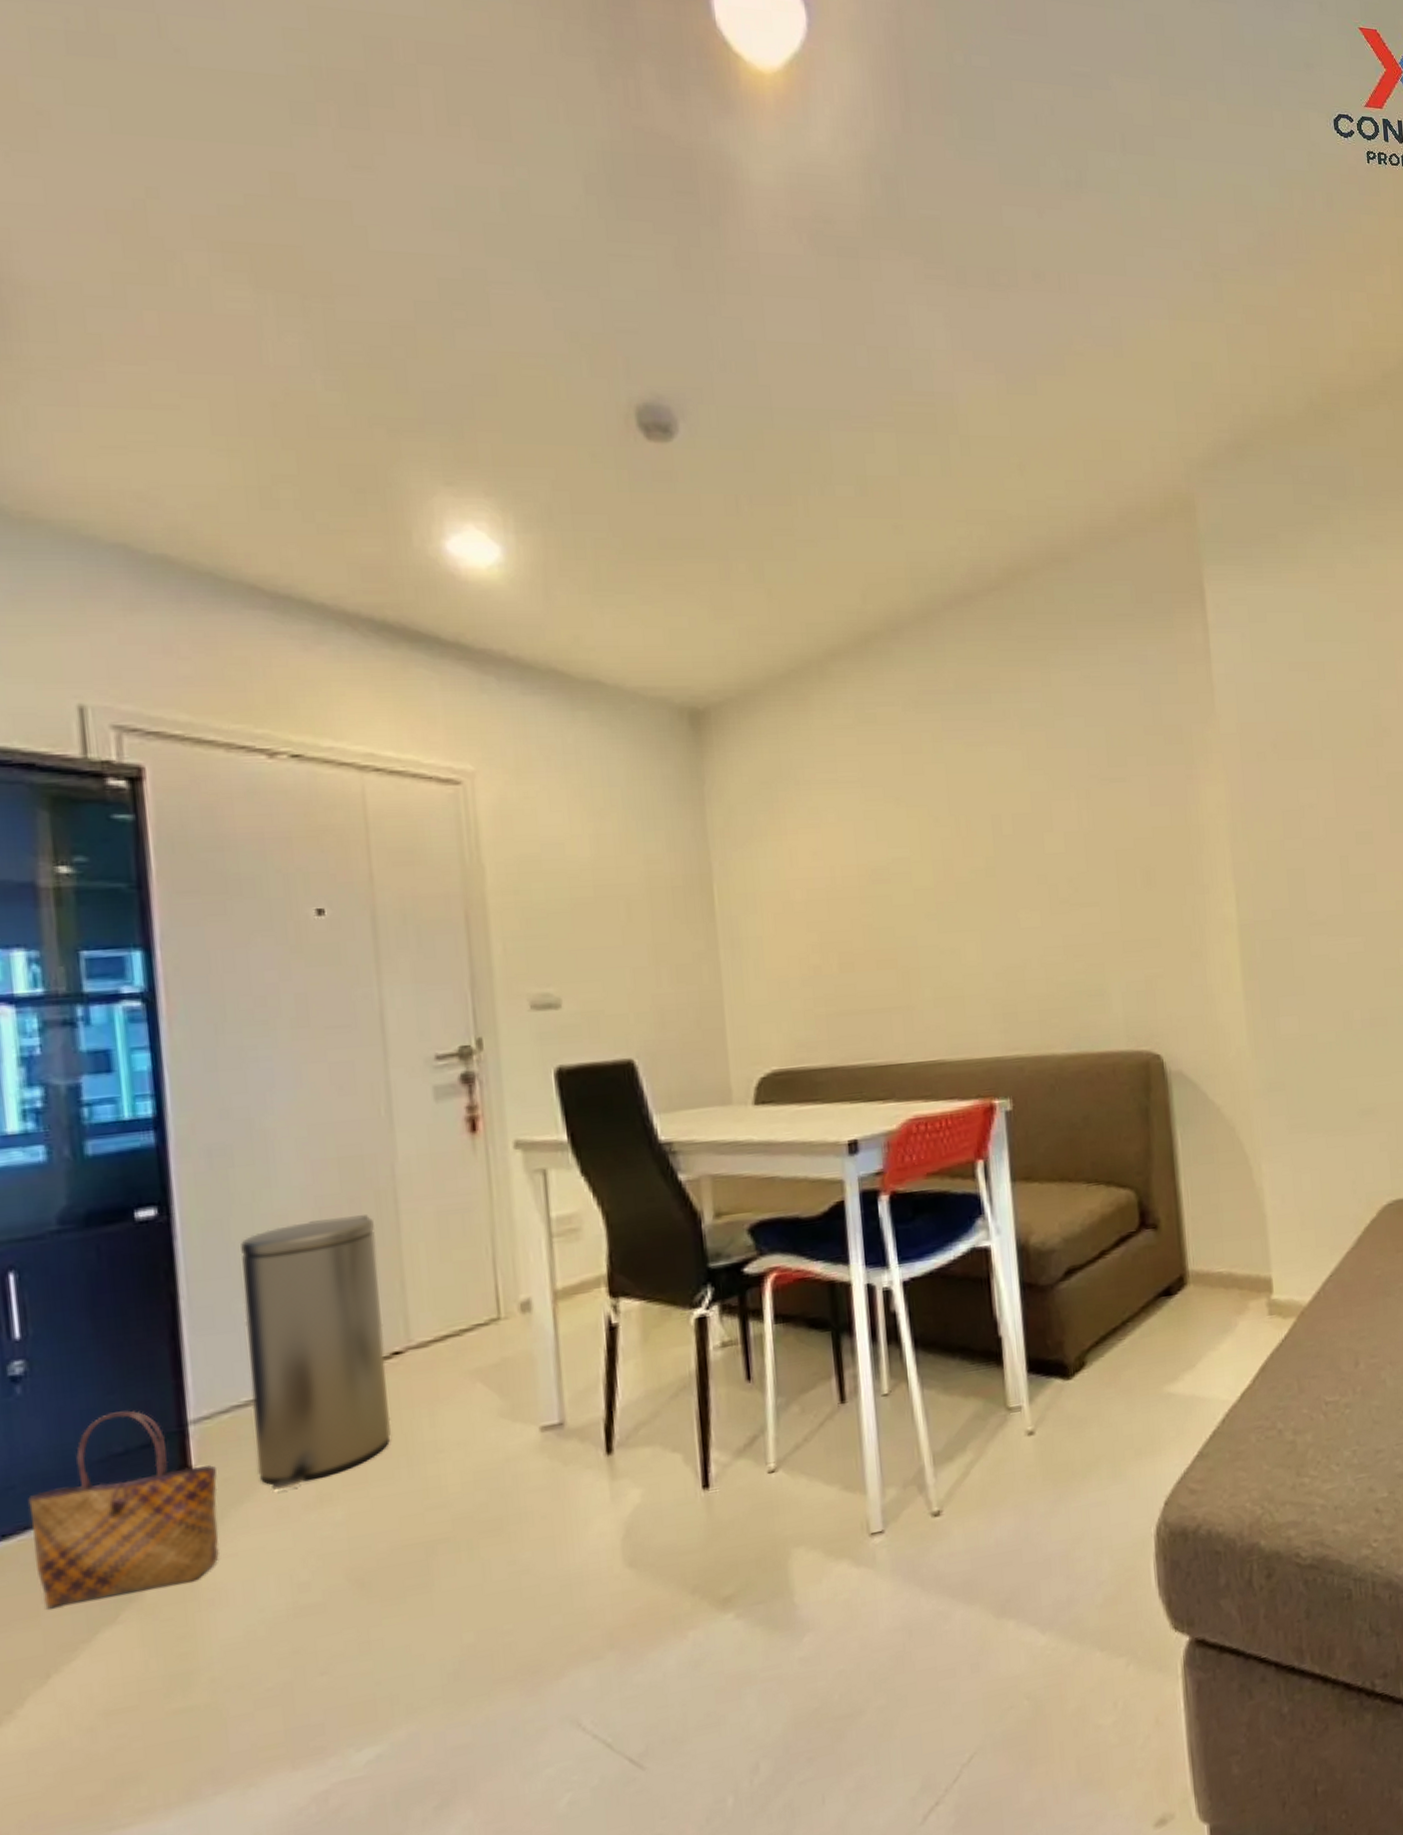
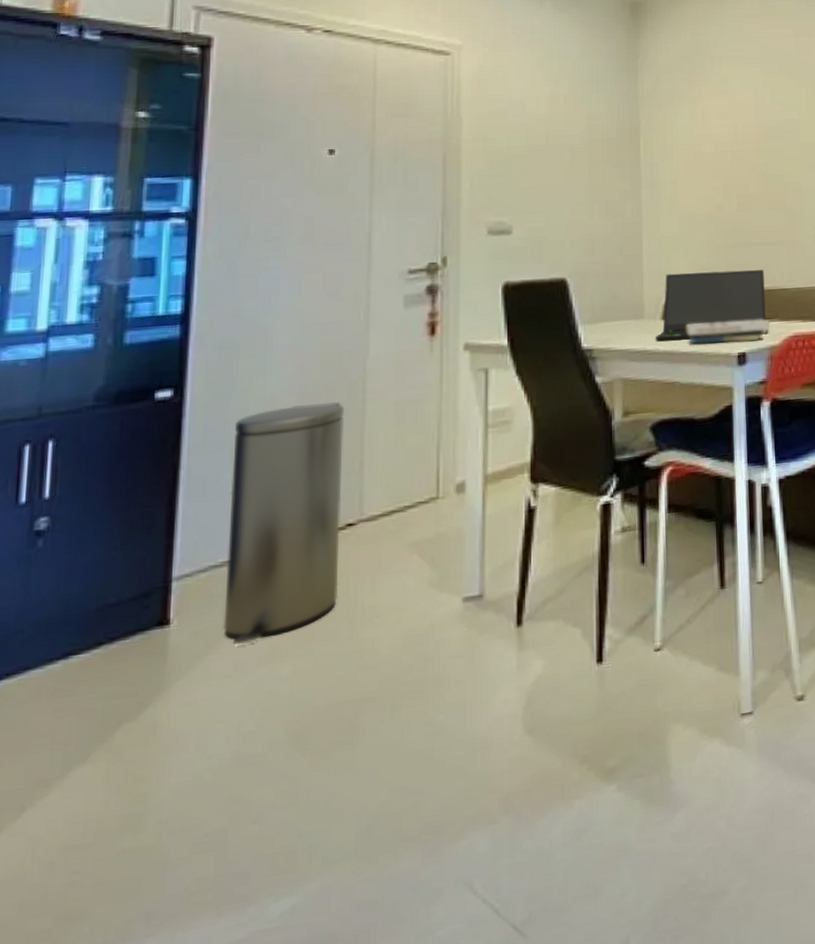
tote bag: present [28,1411,219,1609] -> none [29,566,191,745]
laptop: none [748,1042,884,1130] -> present [656,269,769,341]
books: none [784,1101,885,1133] -> present [686,319,770,345]

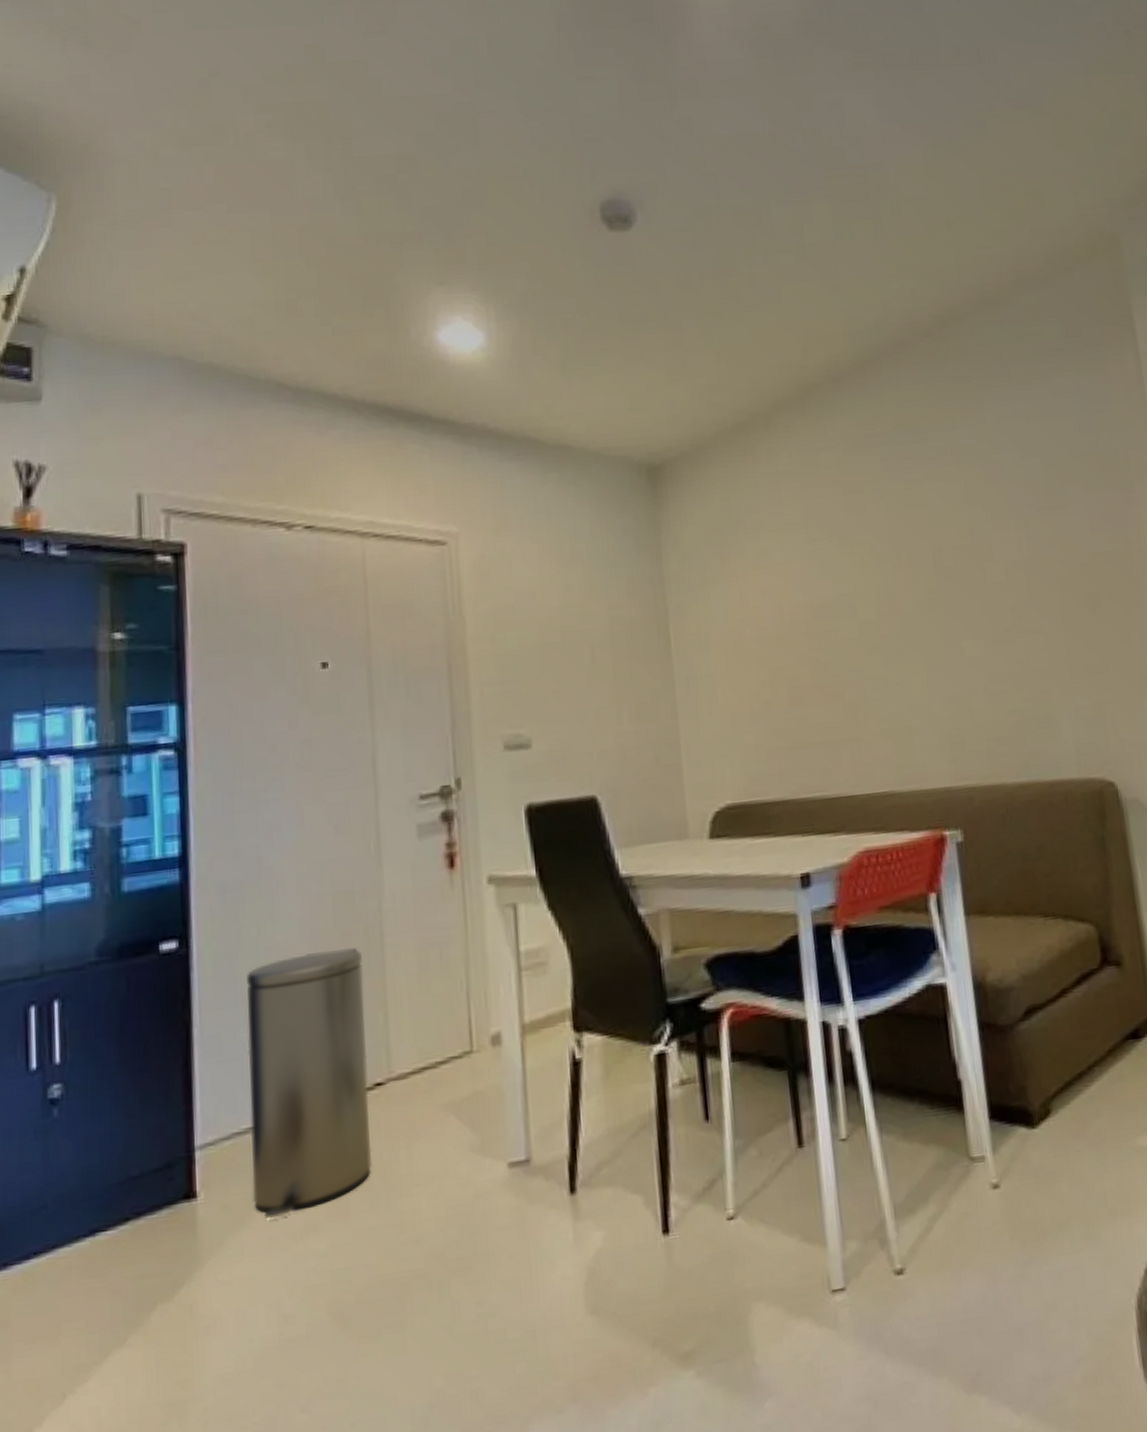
laptop: present [656,269,769,341] -> none [703,775,835,864]
books: present [686,319,770,345] -> none [738,833,836,866]

